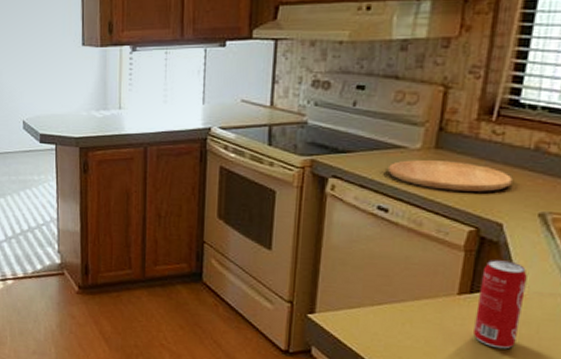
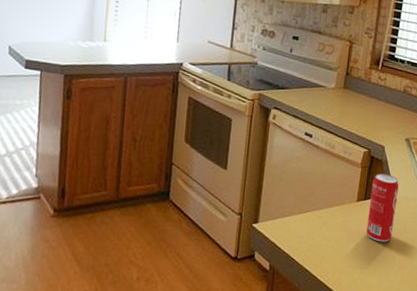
cutting board: present [387,160,513,192] -> none [312,96,391,122]

